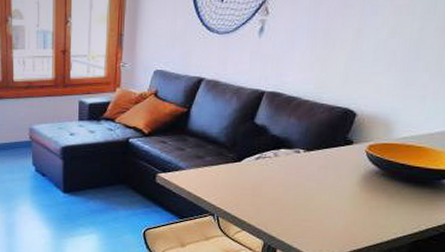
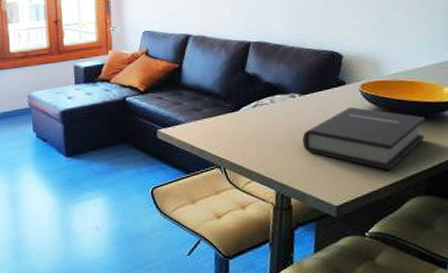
book: none [298,168,424,232] -> present [302,107,426,171]

